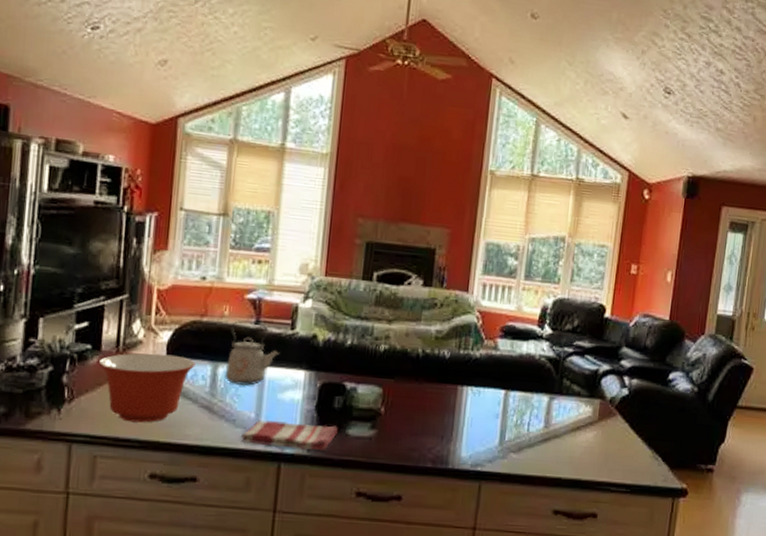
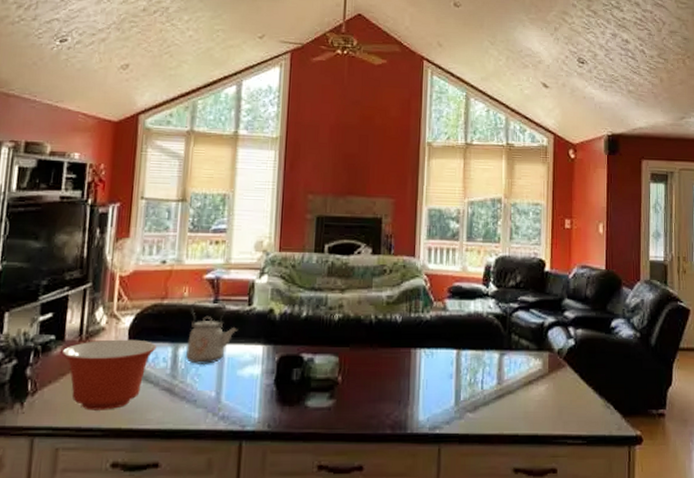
dish towel: present [241,420,338,451] -> none [202,397,297,426]

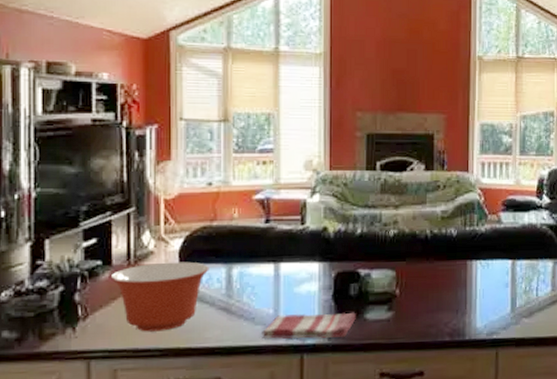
kettle: present [185,299,239,364] -> none [239,220,293,284]
dish towel: none [202,397,297,426] -> present [262,312,356,340]

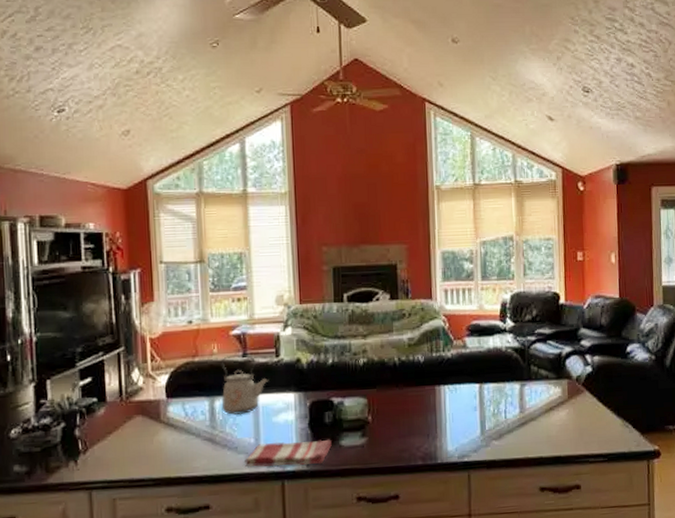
mixing bowl: present [110,261,209,332] -> none [105,396,194,463]
kettle: none [239,220,293,284] -> present [221,354,269,415]

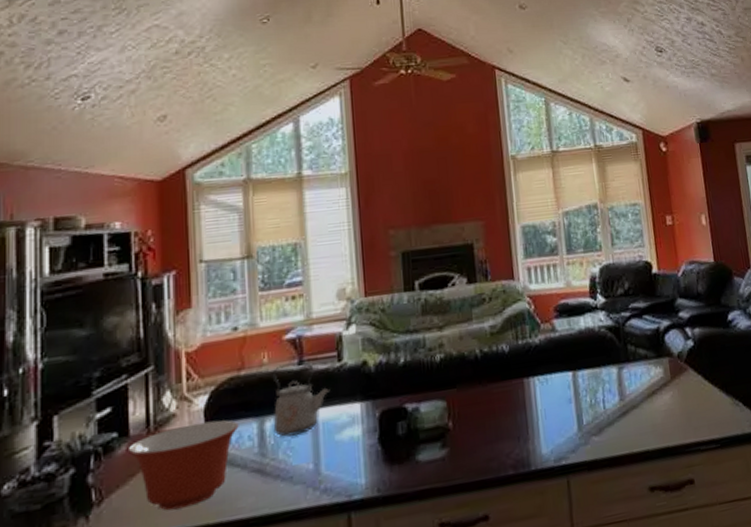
mixing bowl: none [105,396,194,463] -> present [127,420,239,511]
dish towel: present [245,439,332,468] -> none [302,455,407,501]

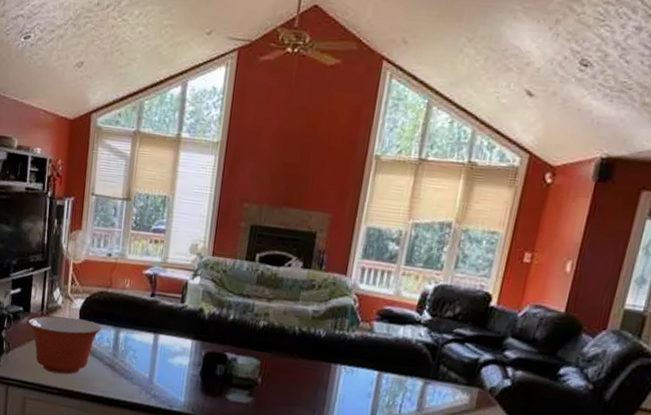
kettle: present [272,361,331,437] -> none [125,292,171,350]

